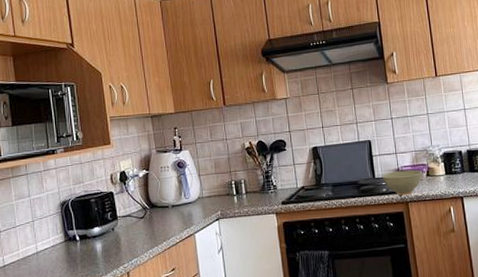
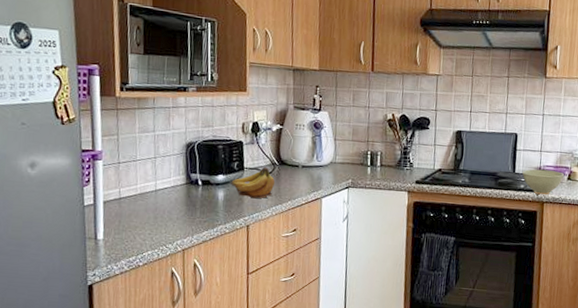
fruit: none [107,213,149,245] -> present [231,167,276,199]

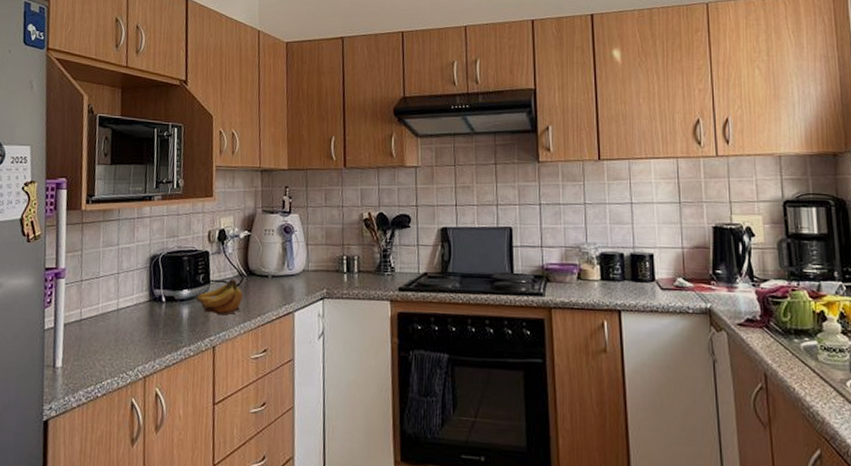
bowl: present [522,169,565,196] -> none [521,268,573,300]

